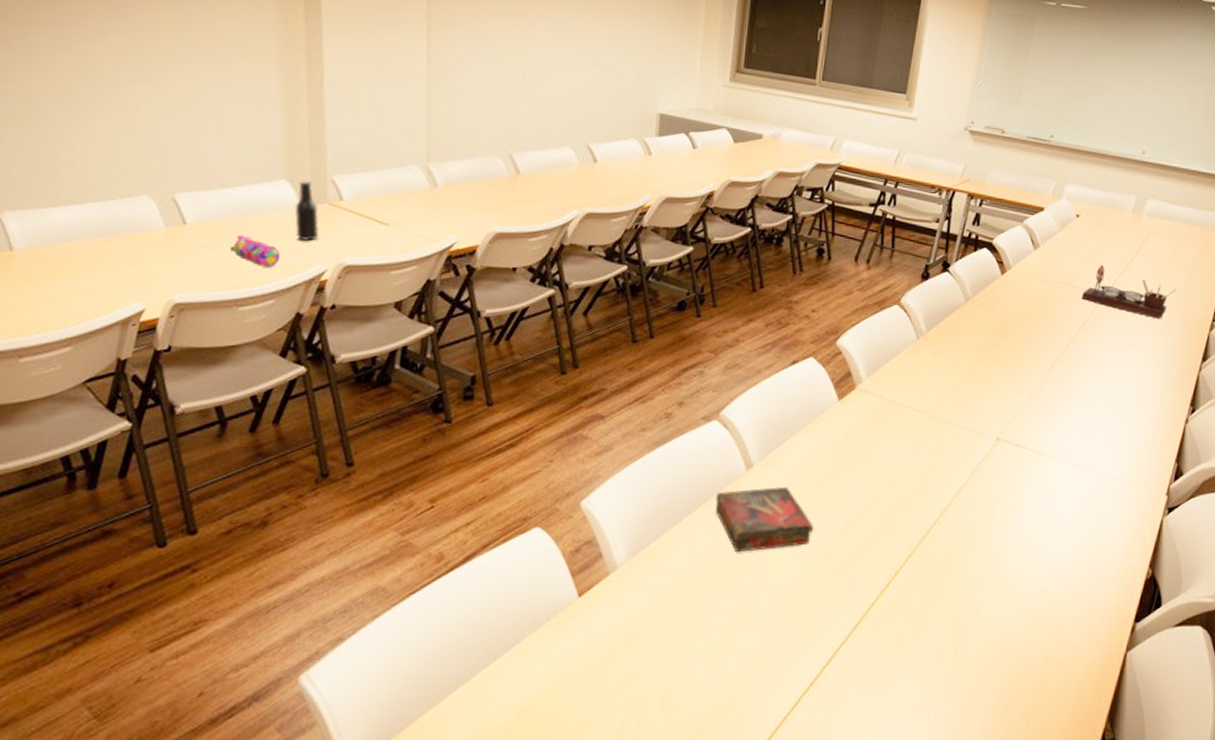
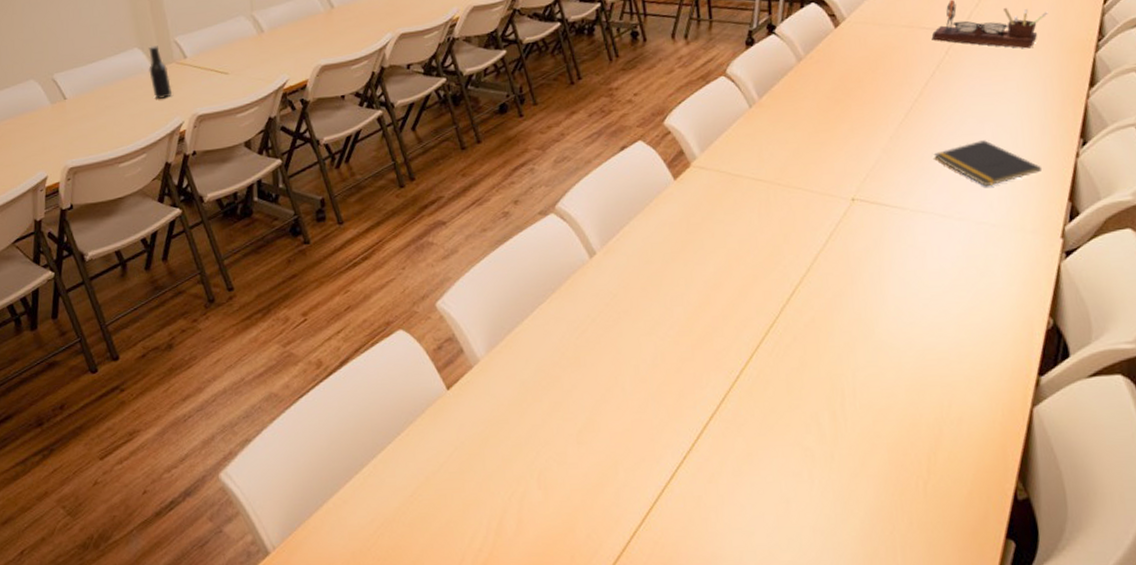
pencil case: present [229,235,281,267] -> none [103,102,145,127]
book: present [715,486,814,553] -> none [563,270,666,338]
notepad: none [1071,397,1157,441] -> present [933,140,1041,187]

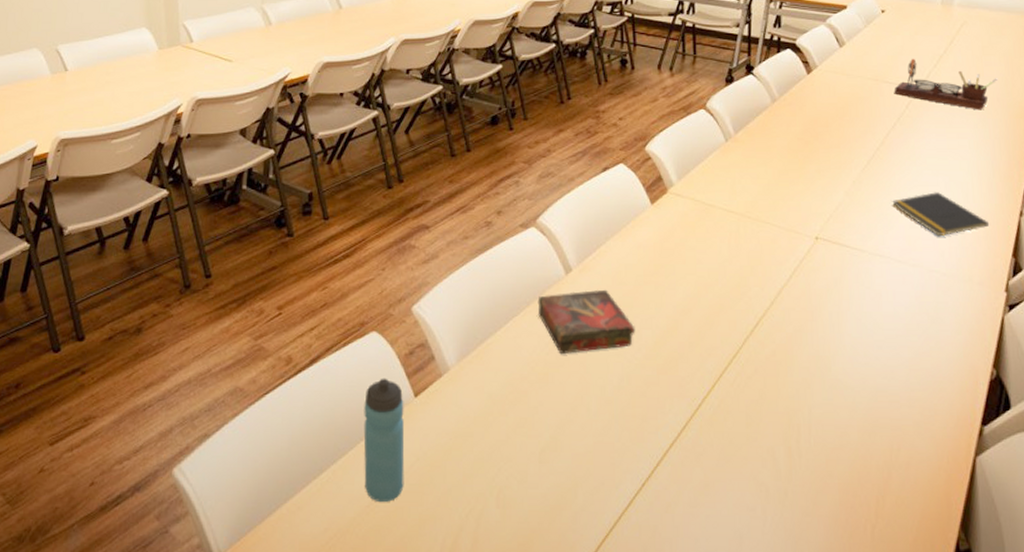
beer bottle: present [148,45,171,99] -> none [154,26,174,79]
water bottle: none [397,373,445,492] -> present [363,378,405,503]
book: none [563,270,666,338] -> present [537,289,635,355]

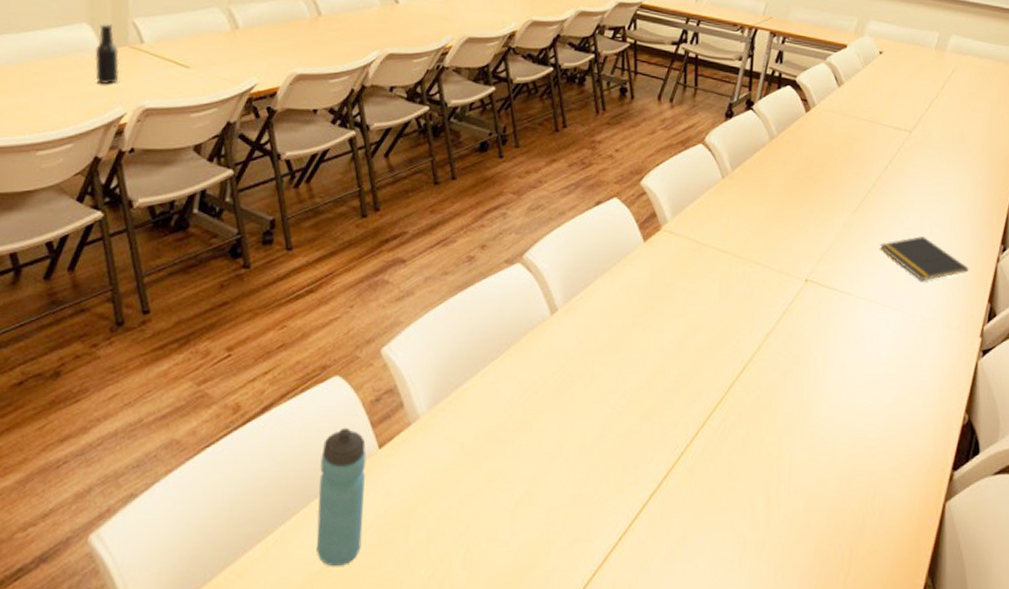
beer bottle: none [154,26,174,79] -> present [95,22,119,84]
book: present [537,289,635,355] -> none [519,331,620,401]
desk organizer: present [894,58,998,110] -> none [887,101,983,156]

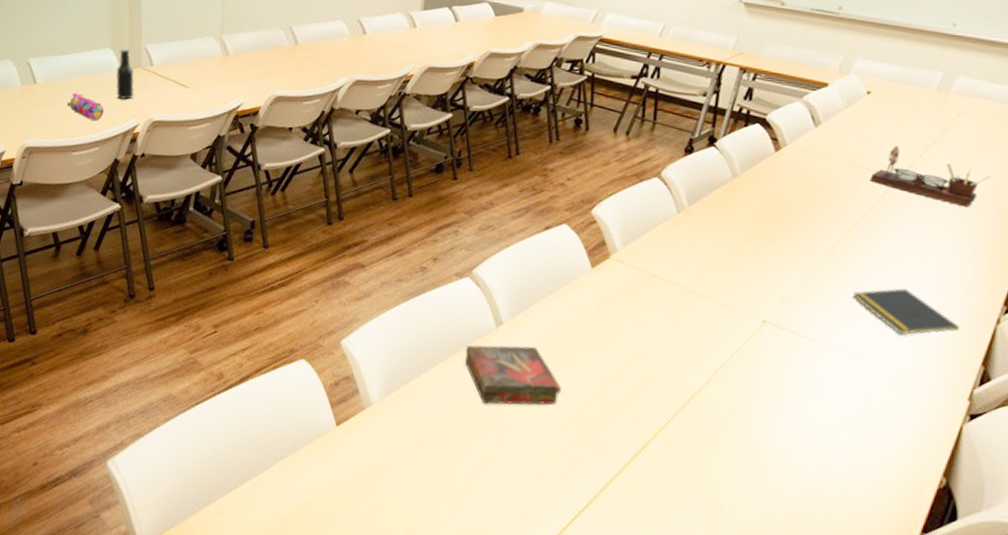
pencil case: none [28,79,80,111] -> present [66,93,104,120]
water bottle: present [316,427,367,567] -> none [282,403,326,520]
book: none [519,331,620,401] -> present [464,345,562,406]
desk organizer: none [887,101,983,156] -> present [869,145,991,208]

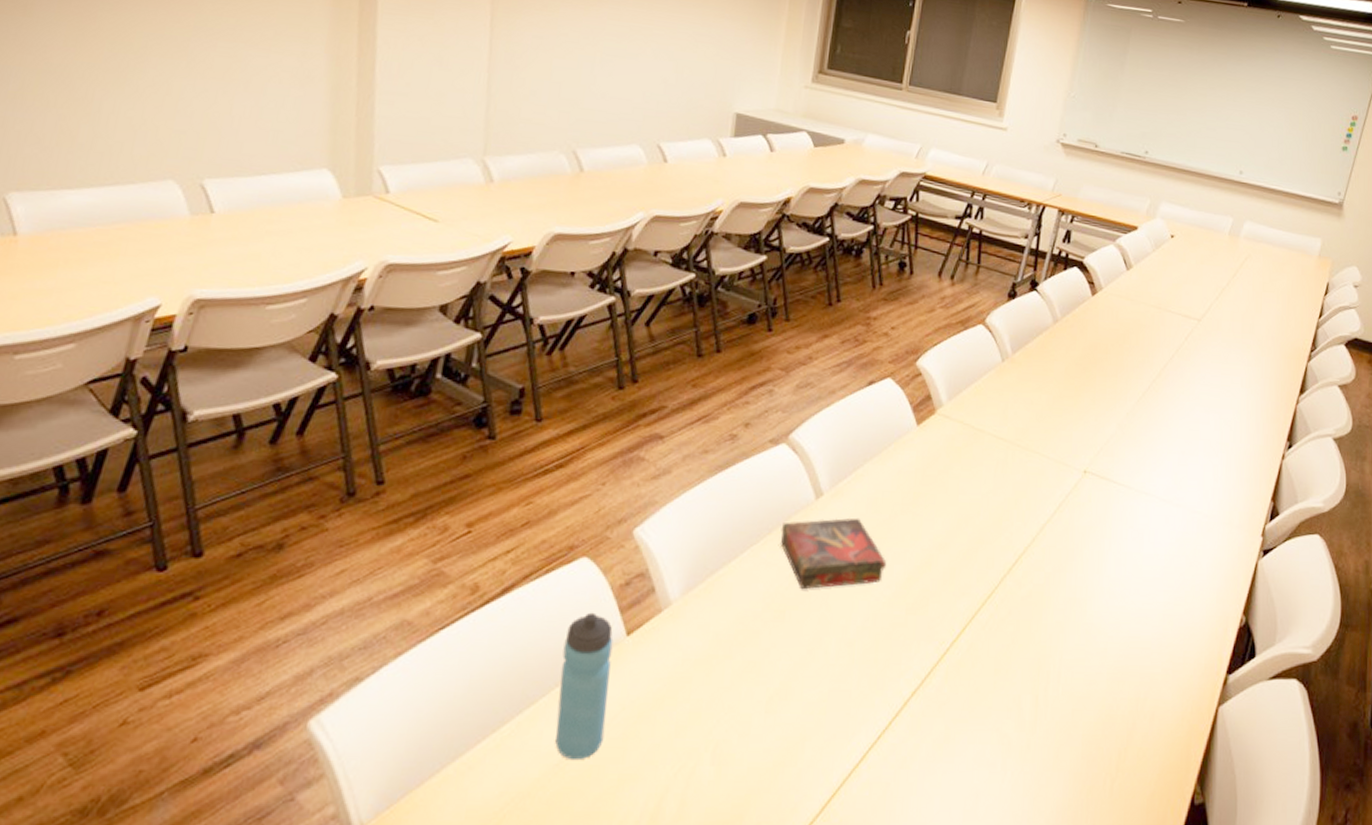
pencil case: present [66,93,104,120] -> none [260,227,317,263]
beer bottle: present [116,48,134,99] -> none [335,169,362,236]
water bottle: none [282,403,326,520] -> present [555,612,613,761]
notepad: present [852,288,959,335] -> none [1163,430,1252,477]
desk organizer: present [869,145,991,208] -> none [1175,288,1274,348]

